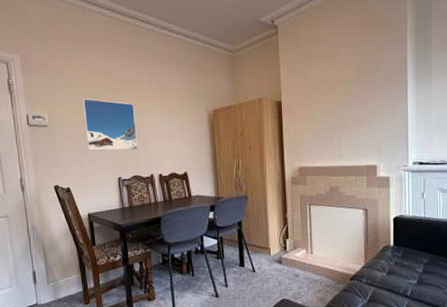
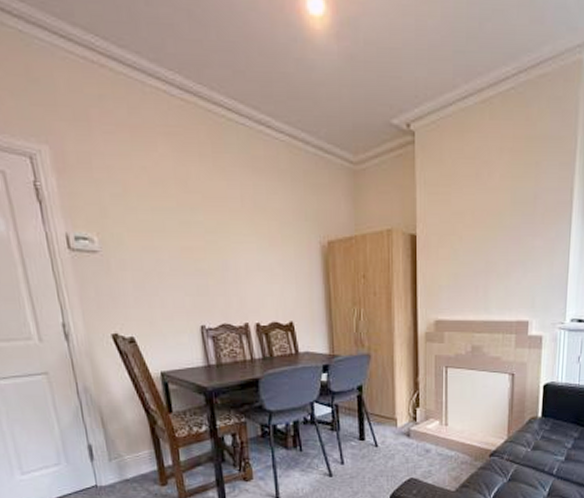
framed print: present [82,98,137,151] -> none [146,215,226,291]

